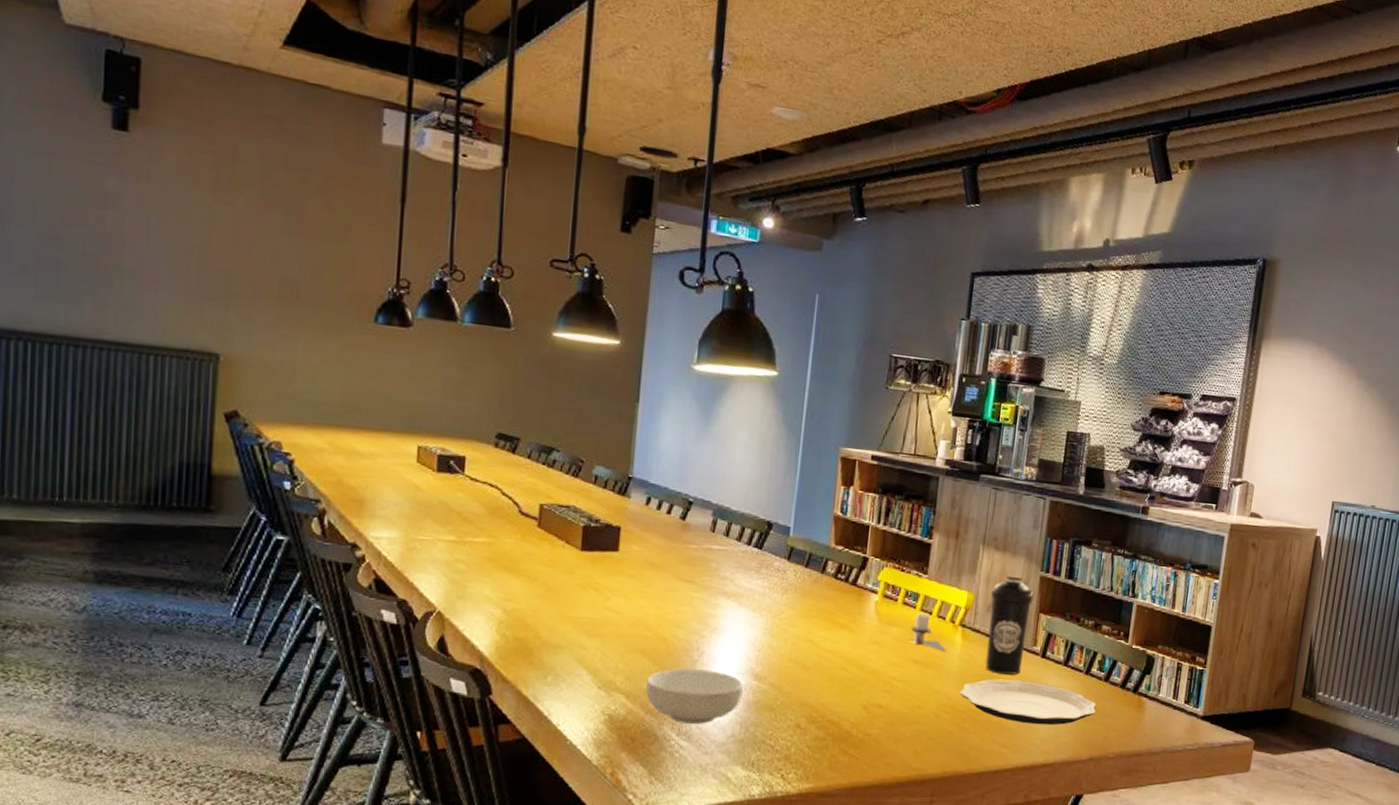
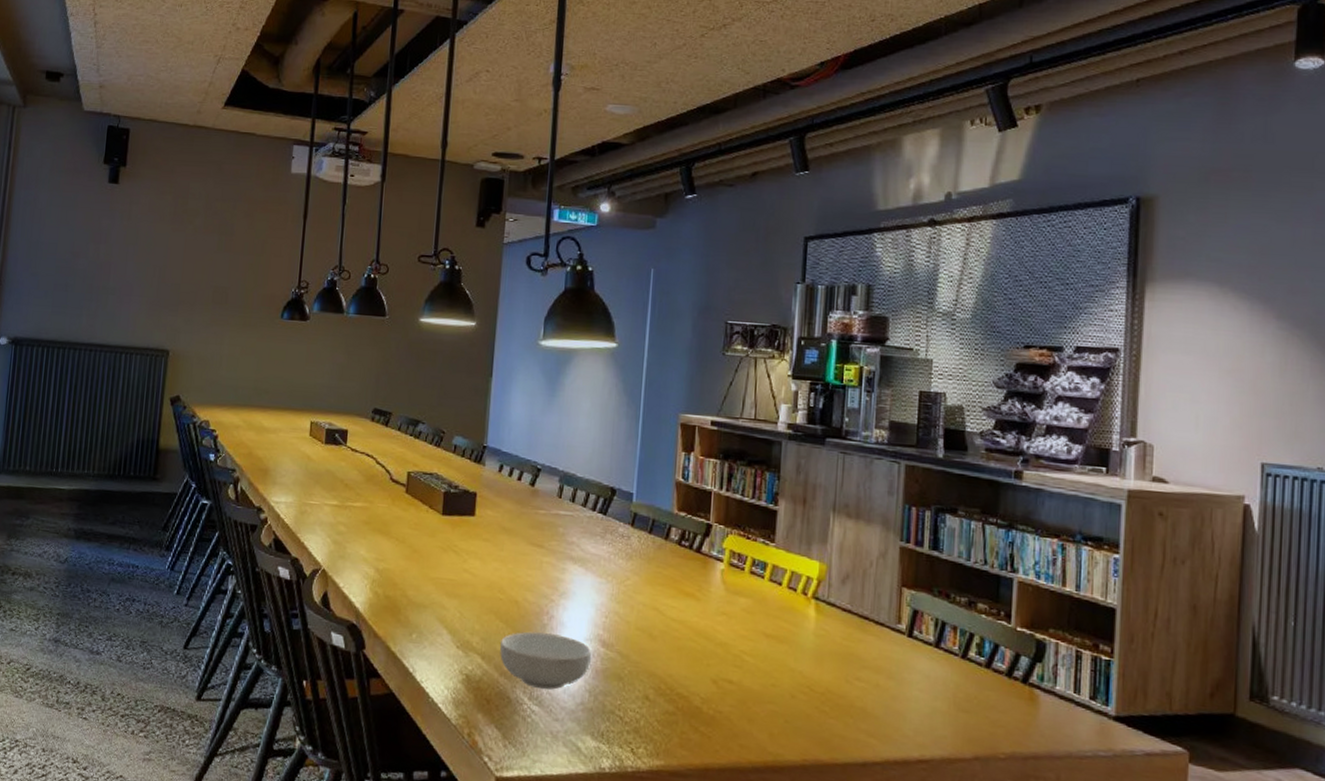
candle: present [909,613,947,653] -> none [758,583,800,627]
plate: present [960,679,1096,725] -> none [817,658,978,716]
water bottle: present [985,575,1034,675] -> none [844,545,894,655]

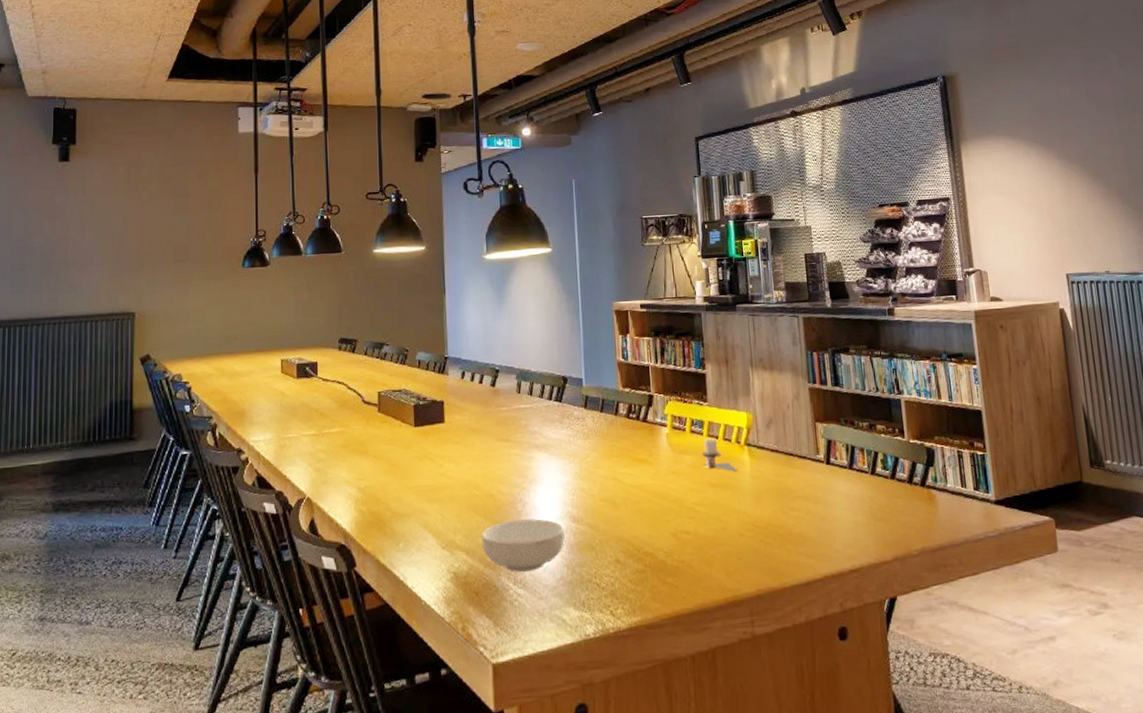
candle: none [758,583,800,627] -> present [701,438,739,473]

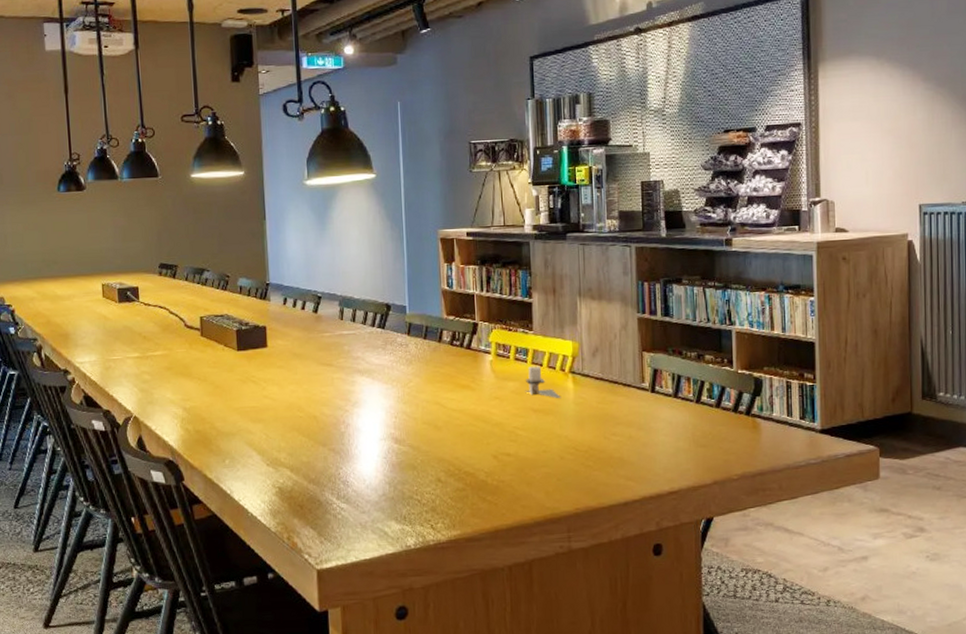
cereal bowl: present [482,518,565,572] -> none [306,439,387,488]

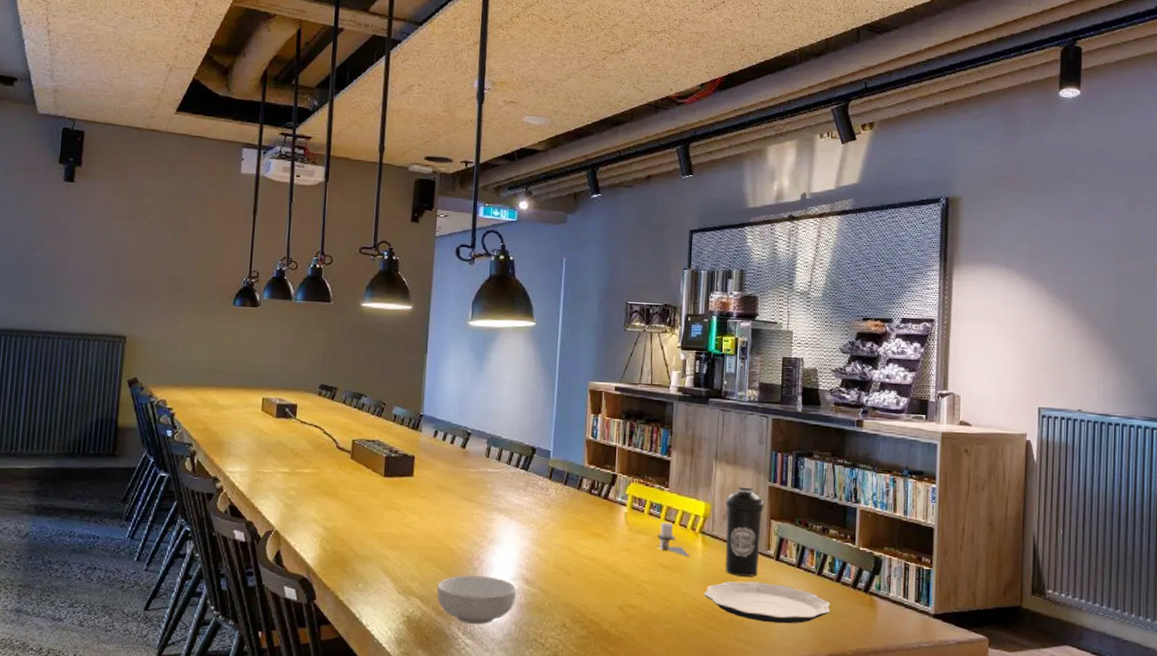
cereal bowl: none [306,439,387,488] -> present [437,575,516,624]
plate: none [579,416,712,456] -> present [704,581,830,624]
water bottle: none [594,321,634,413] -> present [725,486,764,577]

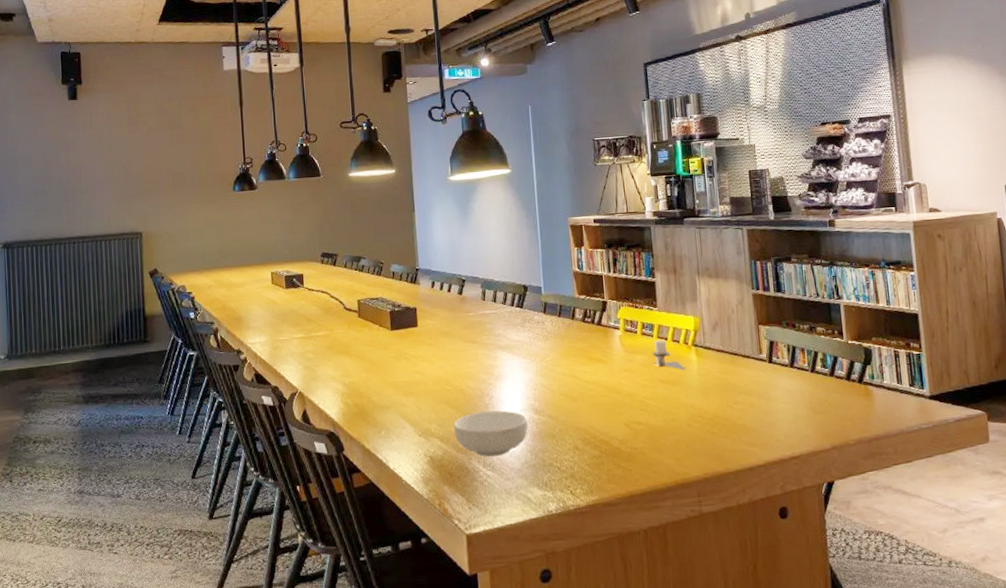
plate: present [704,581,830,624] -> none [704,385,828,423]
water bottle: present [725,486,764,577] -> none [713,297,753,382]

